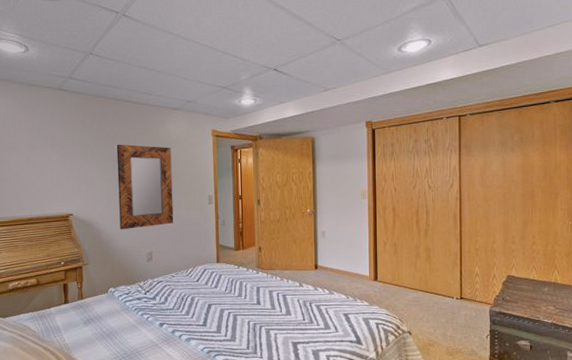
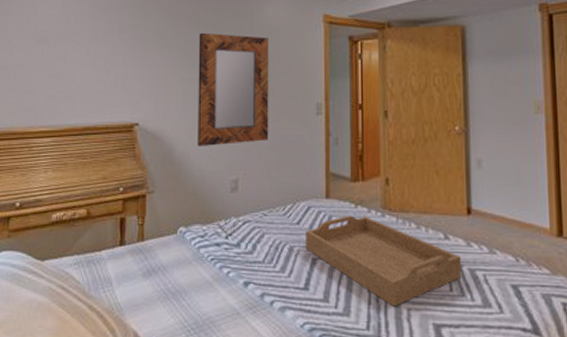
serving tray: none [203,273,311,333] -> present [305,215,462,307]

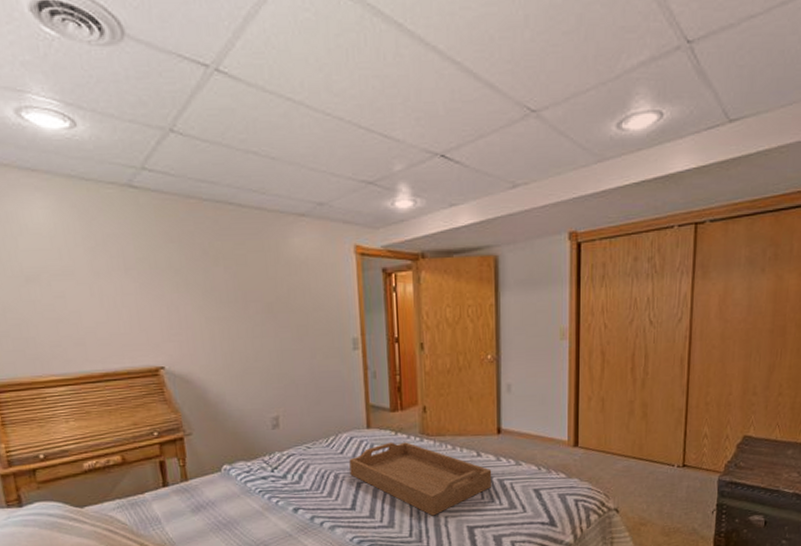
home mirror: present [198,32,269,147] -> none [219,267,307,388]

